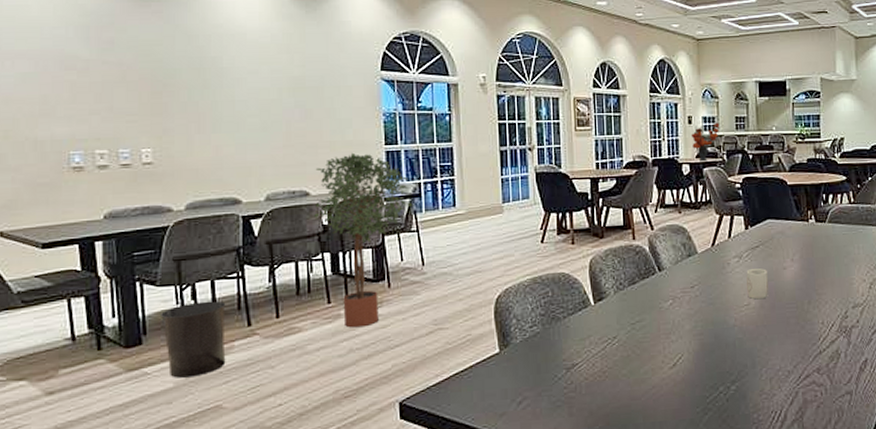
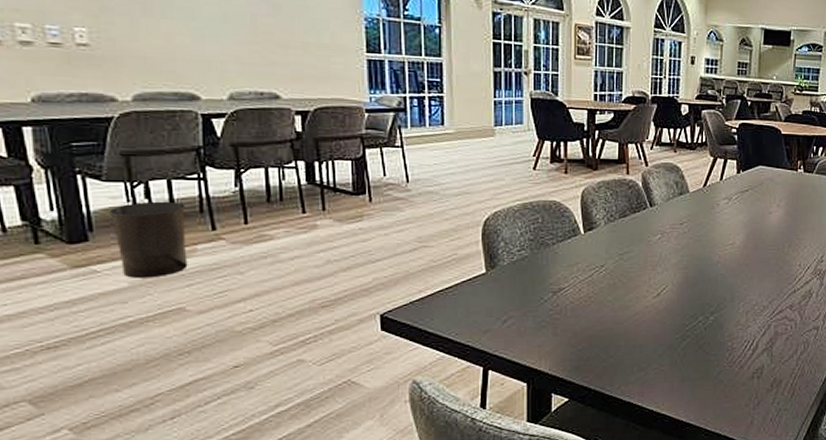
potted tree: present [314,152,414,328] -> none [286,57,399,240]
bouquet: present [691,120,720,162] -> none [692,62,722,104]
mug: present [746,268,769,300] -> none [733,211,755,240]

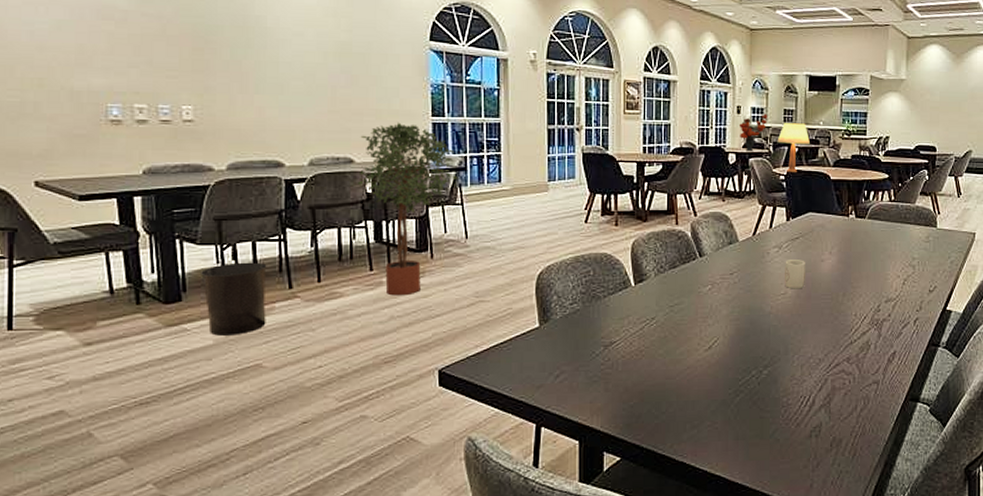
potted tree: none [286,57,399,240] -> present [358,122,460,296]
bouquet: none [692,62,722,104] -> present [739,111,768,152]
table lamp: none [730,74,763,127] -> present [777,121,810,173]
mug: none [733,211,755,240] -> present [785,260,806,289]

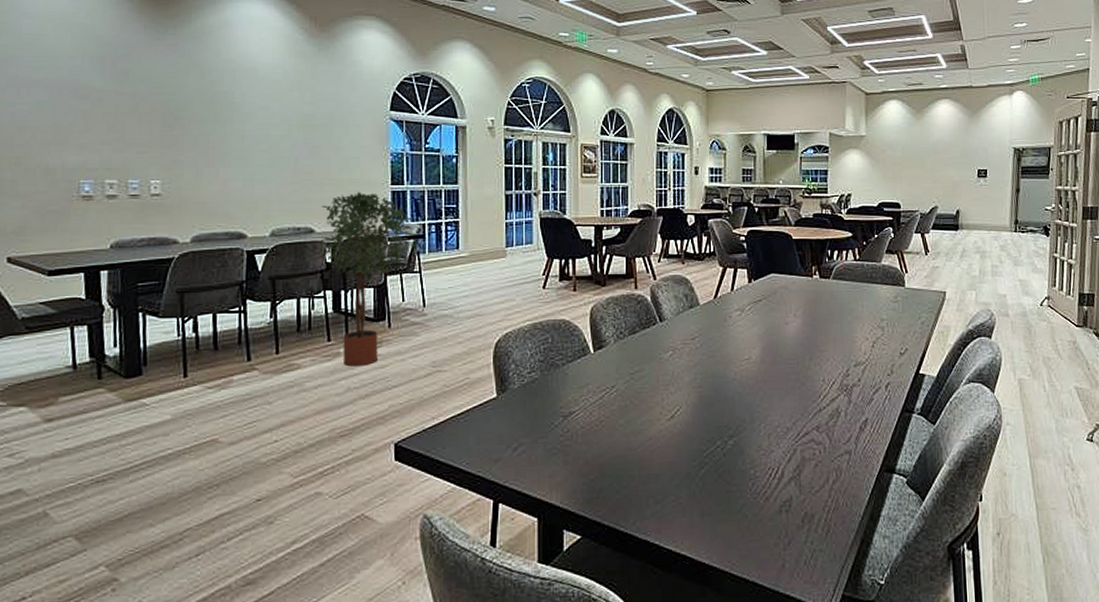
waste bin: present [201,262,267,336] -> none [162,334,227,410]
bouquet: present [739,111,768,152] -> none [697,171,727,213]
table lamp: present [777,121,810,173] -> none [736,180,770,234]
mug: present [785,260,806,289] -> none [748,323,771,354]

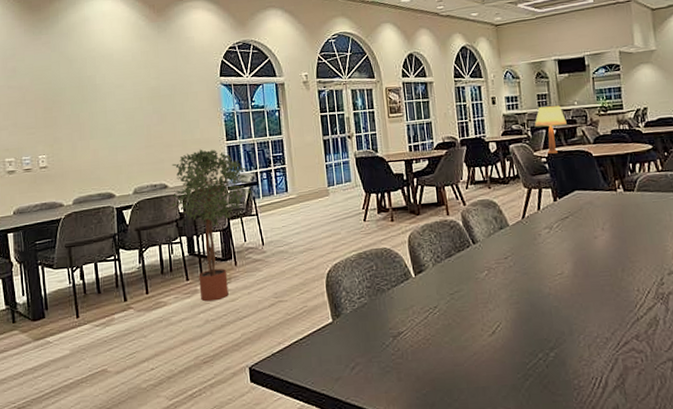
table lamp: none [736,180,770,234] -> present [534,104,567,155]

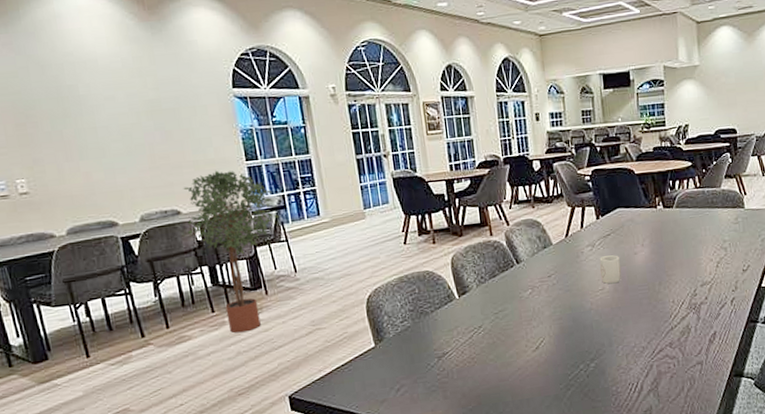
table lamp: present [534,104,567,155] -> none [578,120,611,173]
mug: none [558,238,581,269] -> present [599,255,621,284]

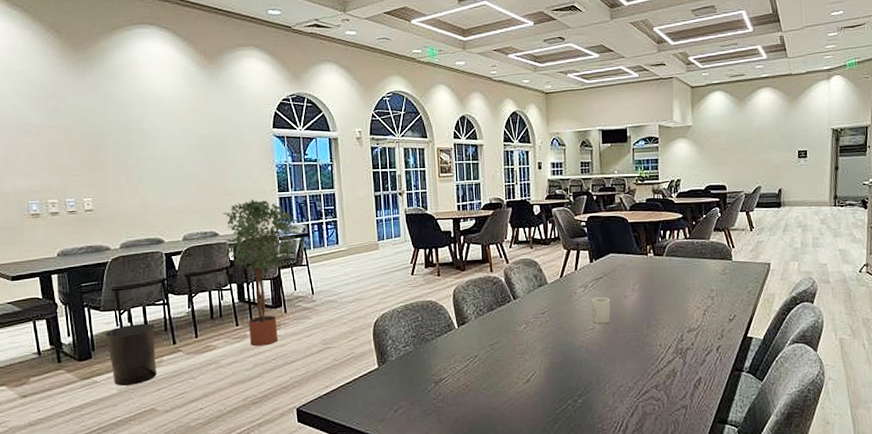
waste bin: none [60,316,127,387] -> present [105,323,157,386]

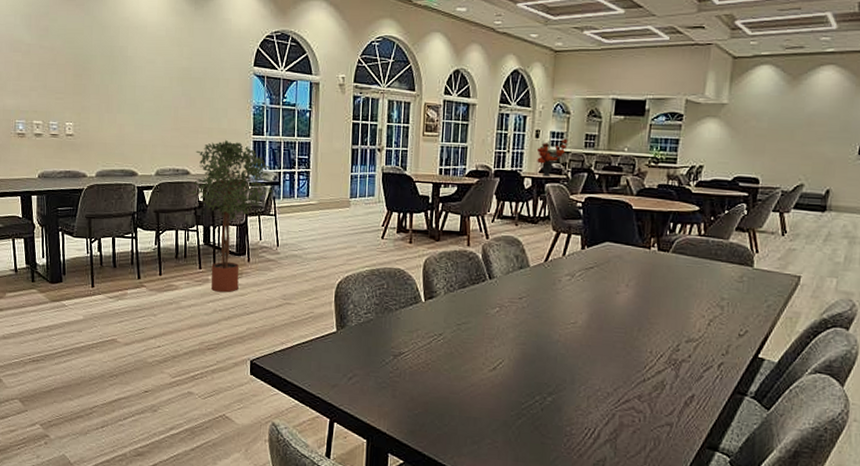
waste bin: present [105,323,157,386] -> none [76,254,123,314]
bouquet: none [541,166,567,203] -> present [536,135,568,177]
mug: present [591,297,612,325] -> none [575,289,600,320]

